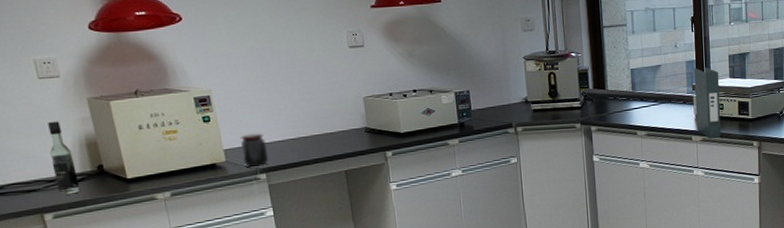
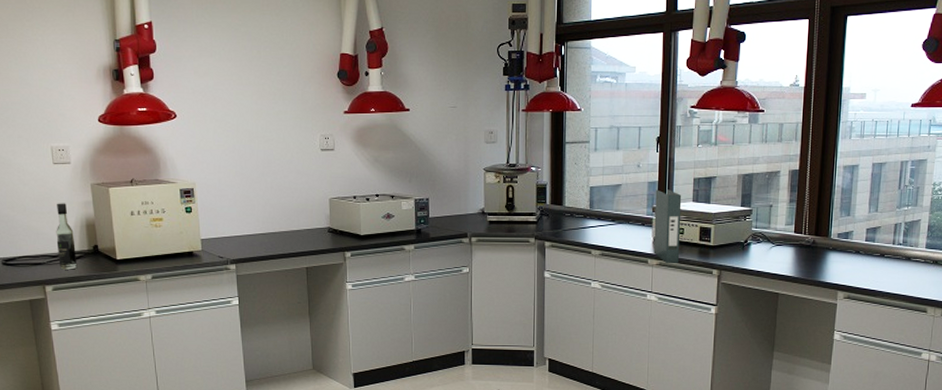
jar: present [240,133,269,168] -> none [216,226,240,258]

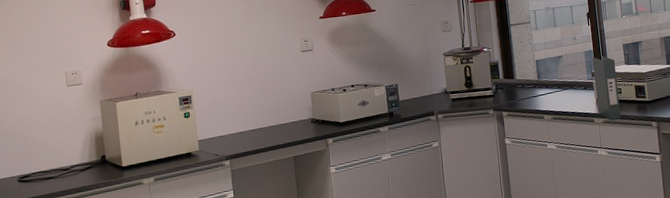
bottle: present [56,203,78,270] -> none [68,120,87,181]

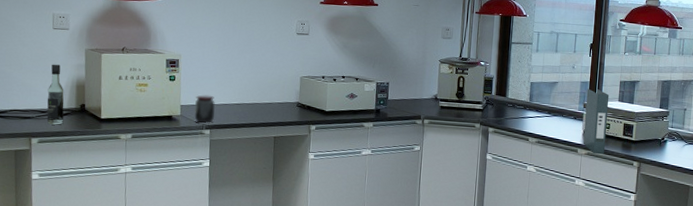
bottle: none [68,120,87,181] -> present [47,64,64,125]
jar: none [211,125,233,156] -> present [194,94,216,124]

